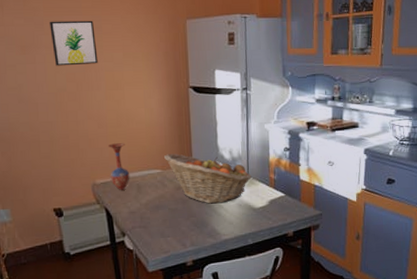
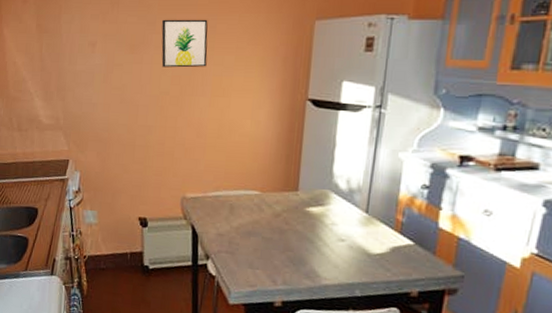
vase: present [108,143,130,190] -> none [201,156,224,208]
fruit basket: present [164,154,252,204] -> none [266,174,372,241]

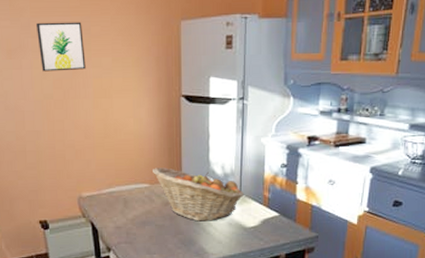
fruit basket: none [266,174,372,241] -> present [153,167,244,222]

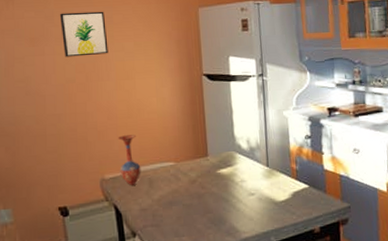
vase: none [95,155,117,204] -> present [118,135,141,185]
fruit basket: present [153,167,244,222] -> none [178,144,272,198]

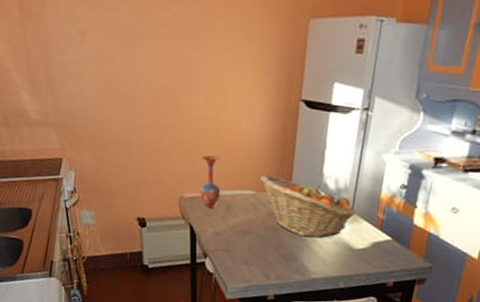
wall art: present [60,11,108,57] -> none [156,9,204,63]
fruit basket: none [178,144,272,198] -> present [260,175,356,238]

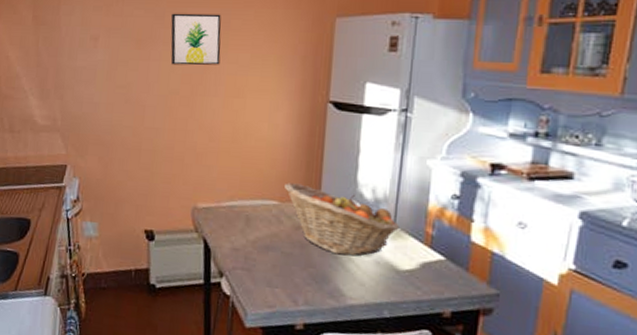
wall art: none [156,9,204,63] -> present [170,13,222,66]
vase: present [199,155,221,208] -> none [214,162,239,220]

